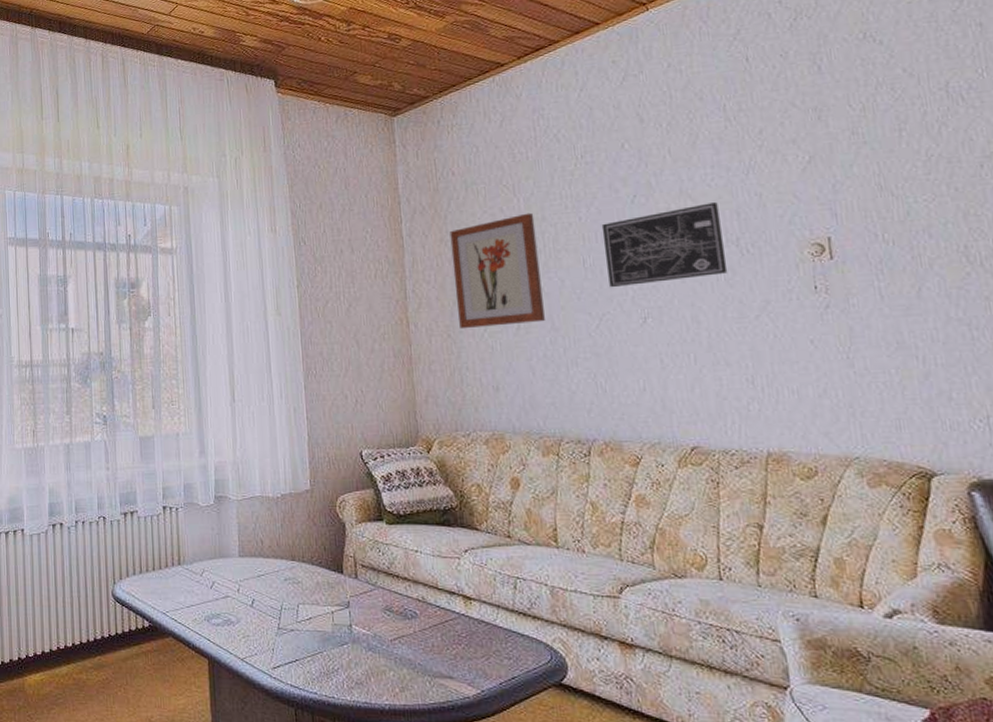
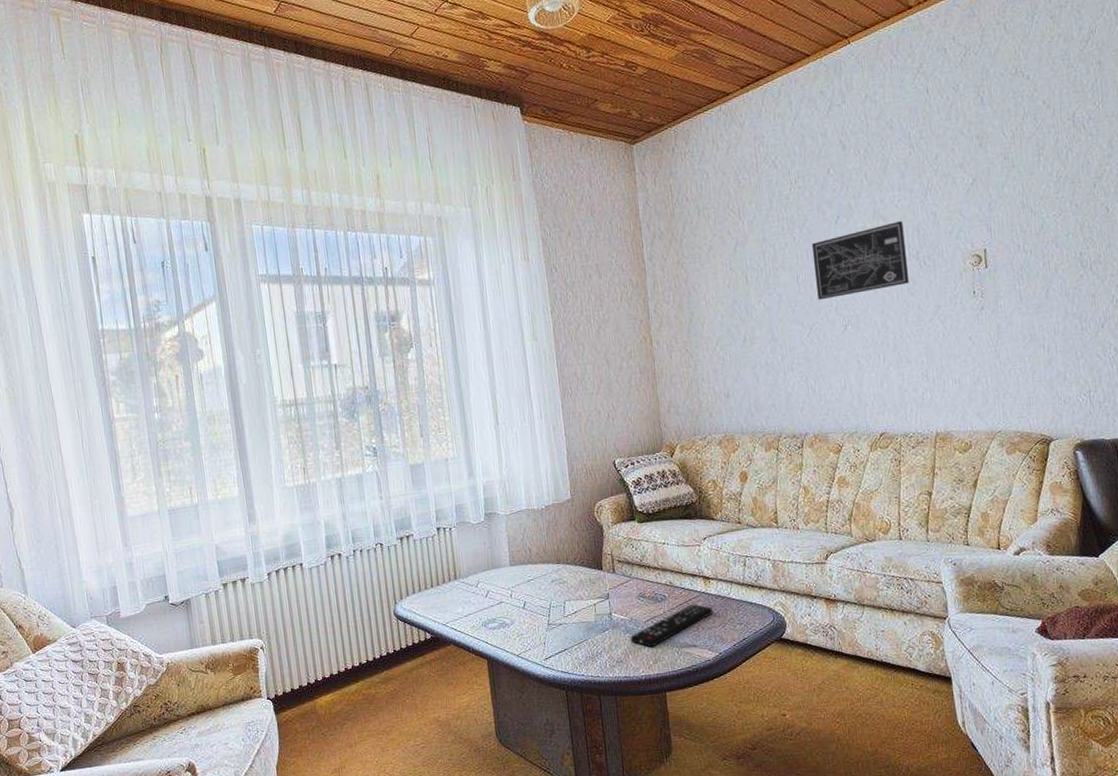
remote control: none [373,627,475,672] -> present [630,604,713,648]
wall art: present [449,212,545,329] -> none [685,234,766,344]

